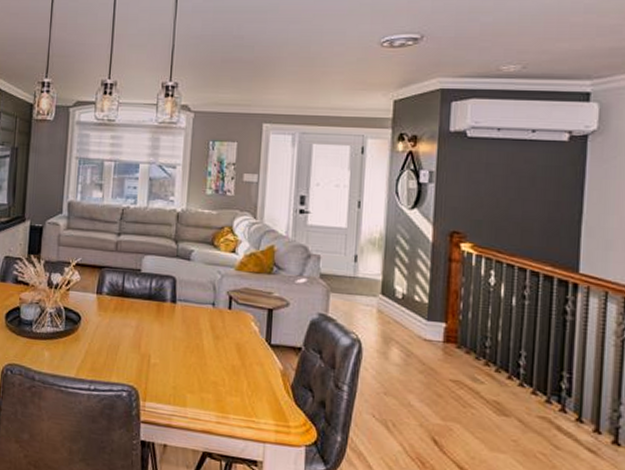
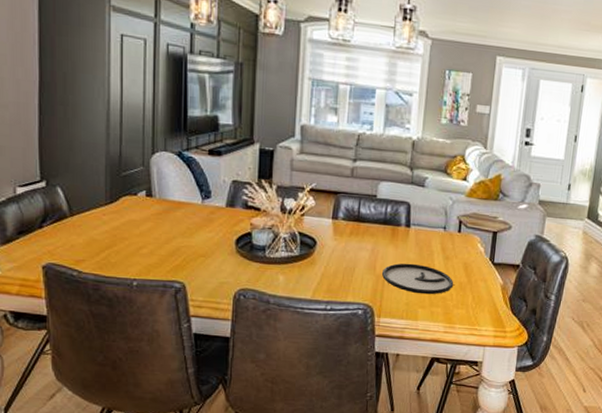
plate: none [146,341,226,379] -> present [381,263,454,295]

